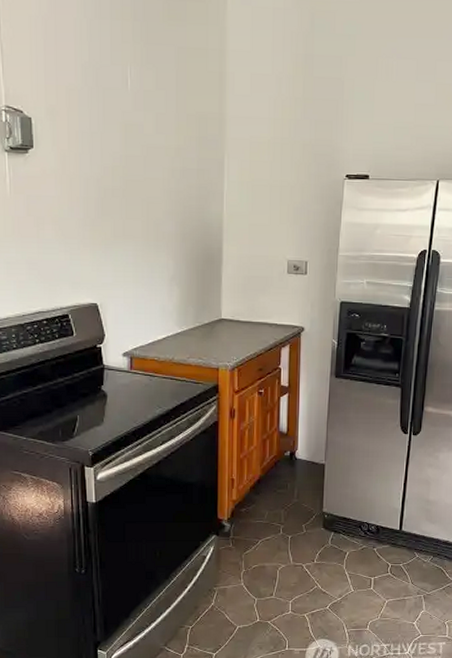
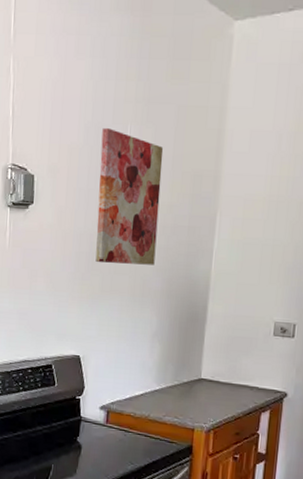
wall art: none [101,69,166,209] -> present [95,128,164,265]

